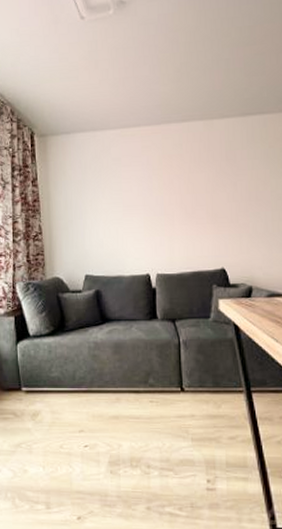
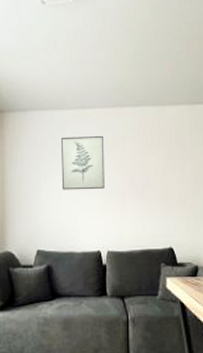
wall art: none [105,154,152,213] -> present [60,135,105,190]

